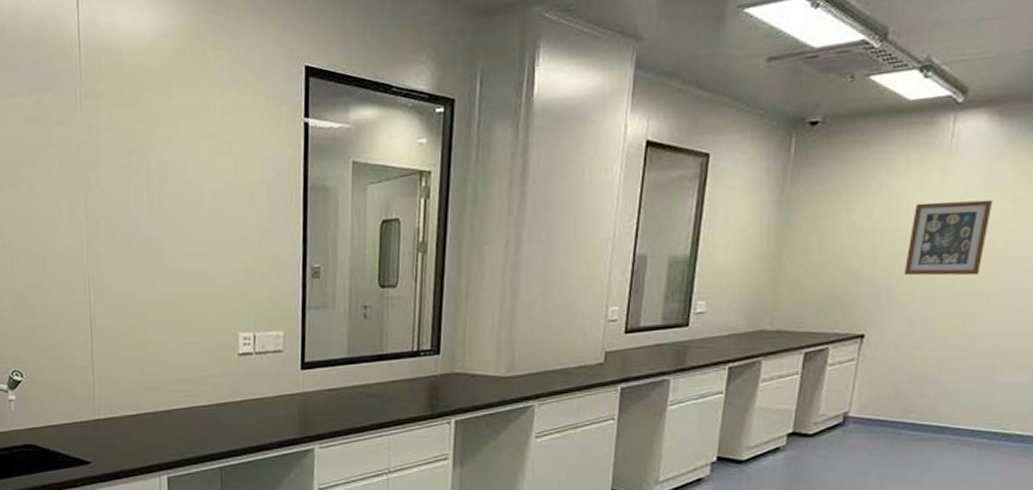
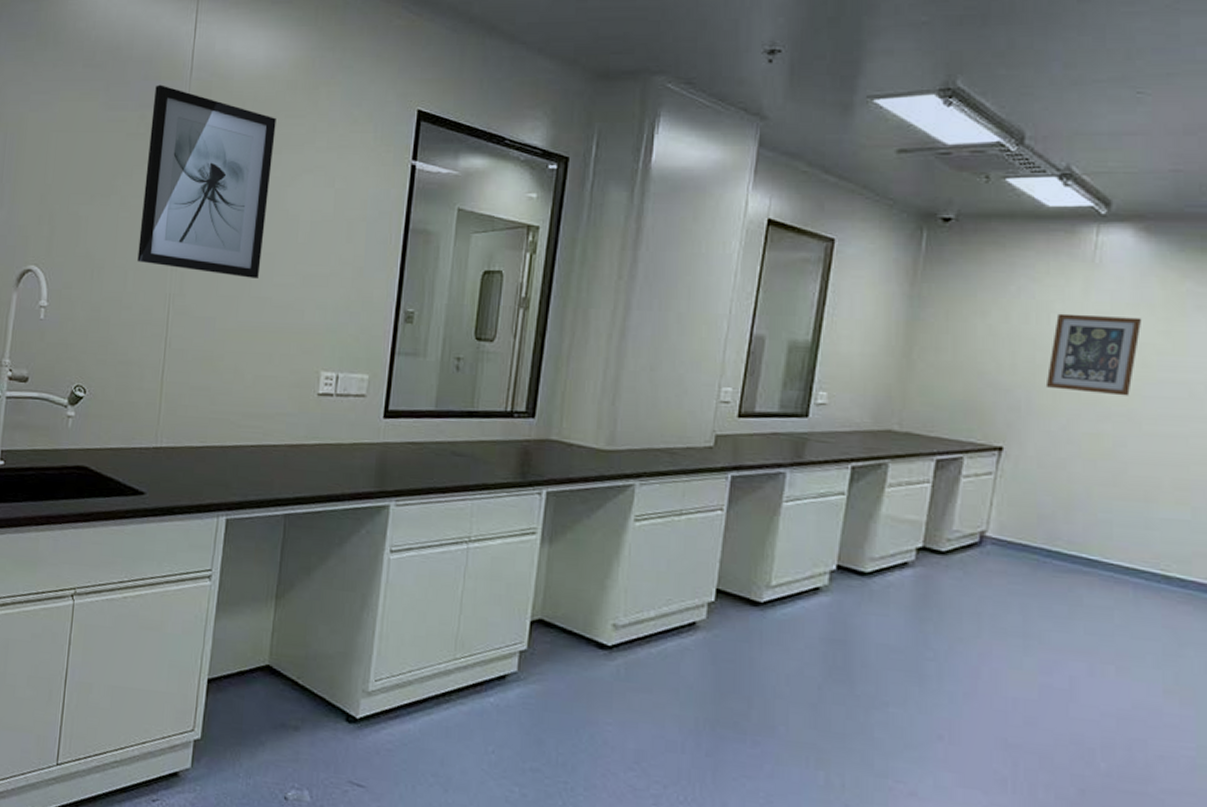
wall art: none [46,66,171,252] -> present [137,85,276,278]

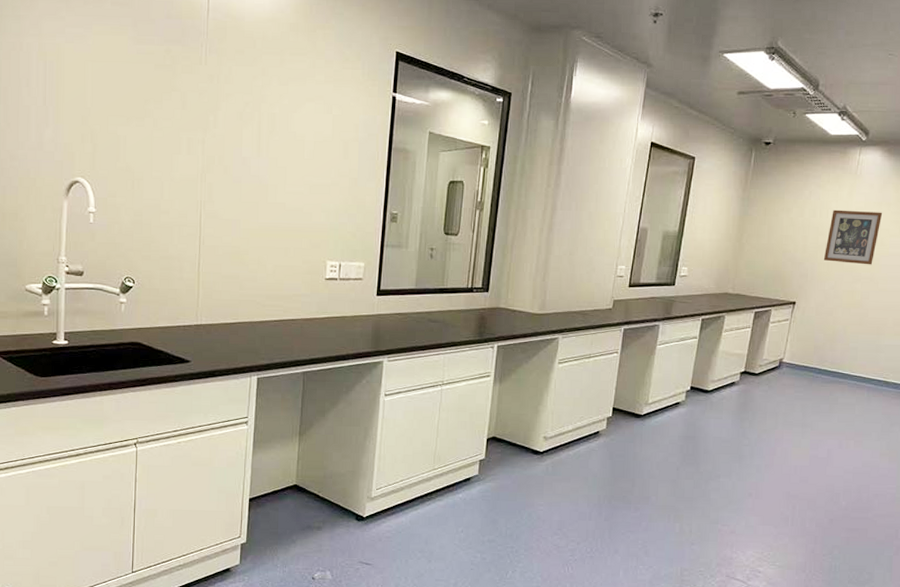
wall art: present [137,85,276,278] -> none [171,23,282,188]

